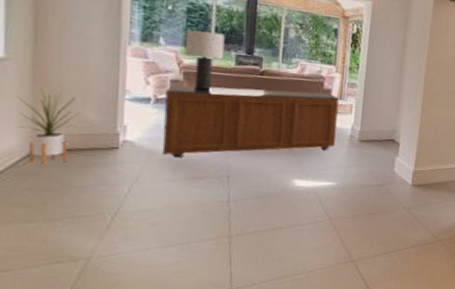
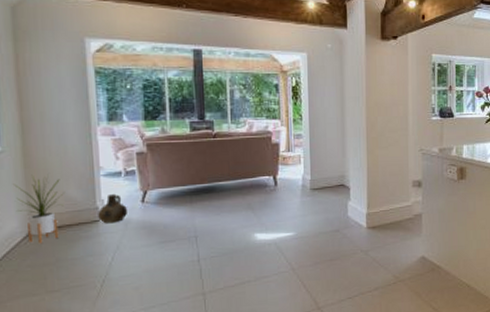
ceramic jug: none [117,120,152,153] -> present [98,193,127,224]
sideboard: present [162,84,339,158] -> none [133,147,289,224]
lamp: present [184,29,225,92] -> none [144,104,179,160]

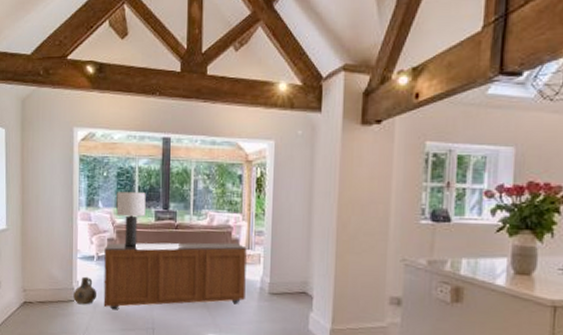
house plant: present [14,175,64,244] -> none [14,253,49,316]
sideboard: none [133,147,289,224] -> present [103,242,247,310]
lamp: none [144,104,179,160] -> present [116,192,146,248]

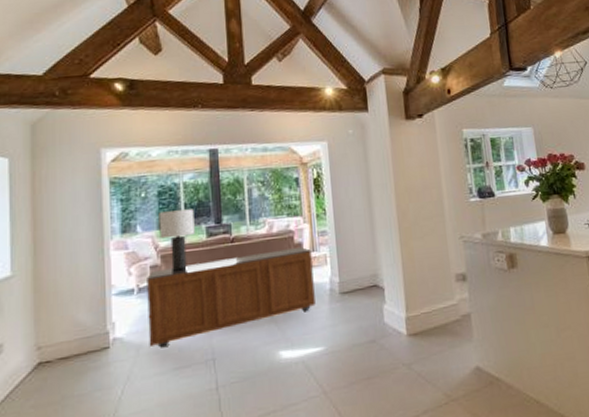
ceramic jug: present [73,276,96,305] -> none [108,314,139,351]

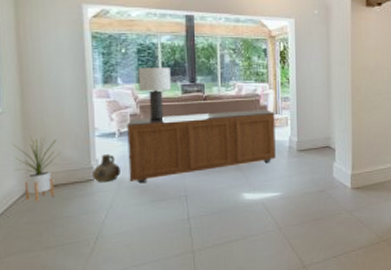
house plant: none [22,299,73,380] -> present [12,136,60,202]
ceramic jug: none [108,314,139,351] -> present [92,153,120,183]

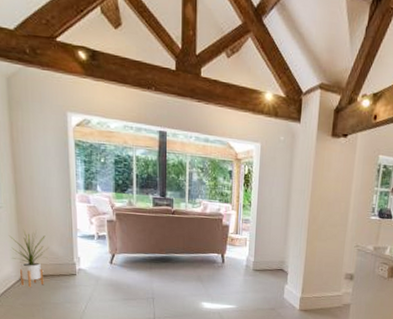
ceramic jug: present [92,153,120,183] -> none [75,253,98,279]
sideboard: present [127,110,276,184] -> none [104,224,235,283]
lamp: present [138,67,171,122] -> none [115,178,144,230]

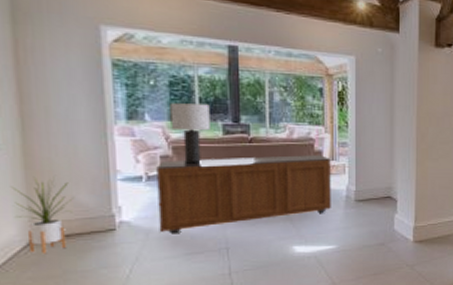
sideboard: none [104,224,235,283] -> present [156,155,331,234]
lamp: none [115,178,144,230] -> present [170,103,210,165]

